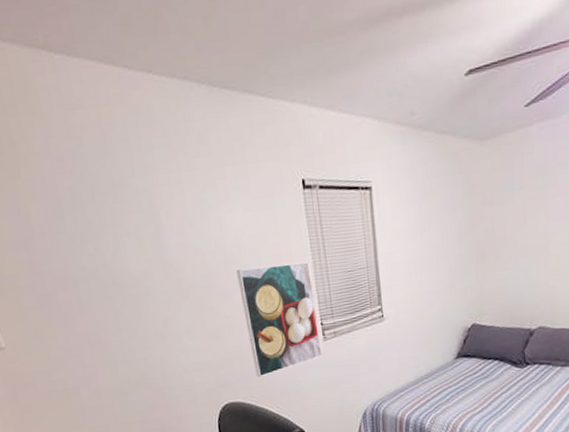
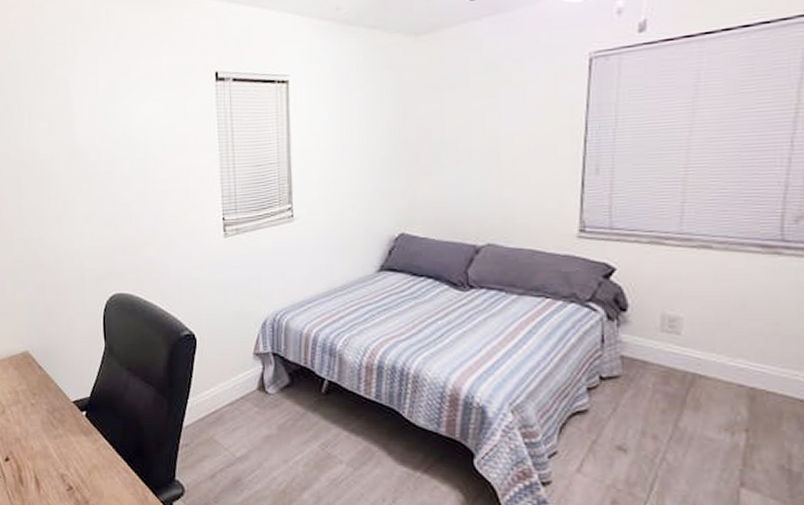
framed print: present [236,262,322,378] -> none [140,153,221,270]

